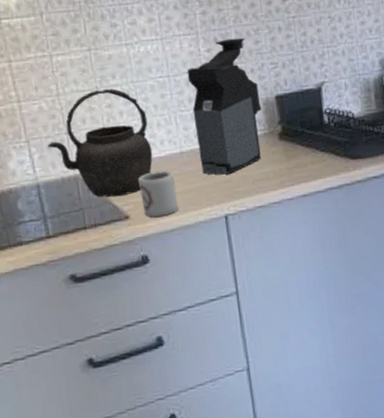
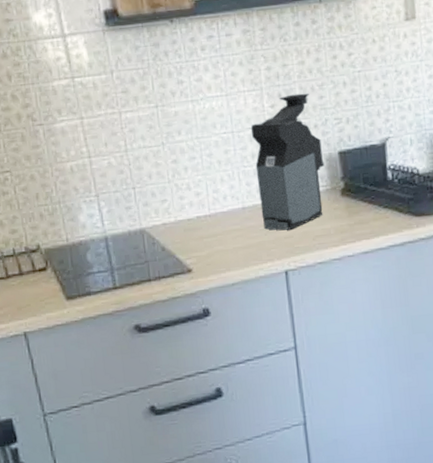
kettle: present [47,88,153,198] -> none [115,144,216,251]
cup: present [139,170,179,217] -> none [202,225,240,271]

